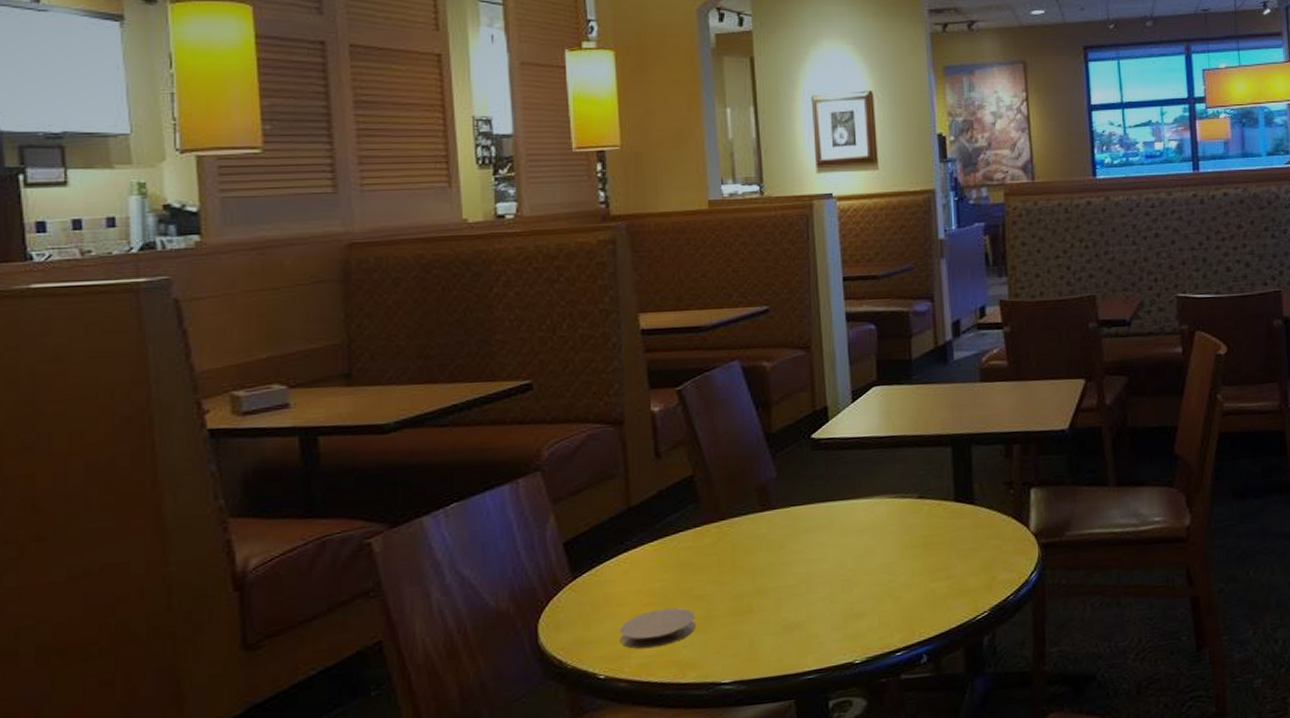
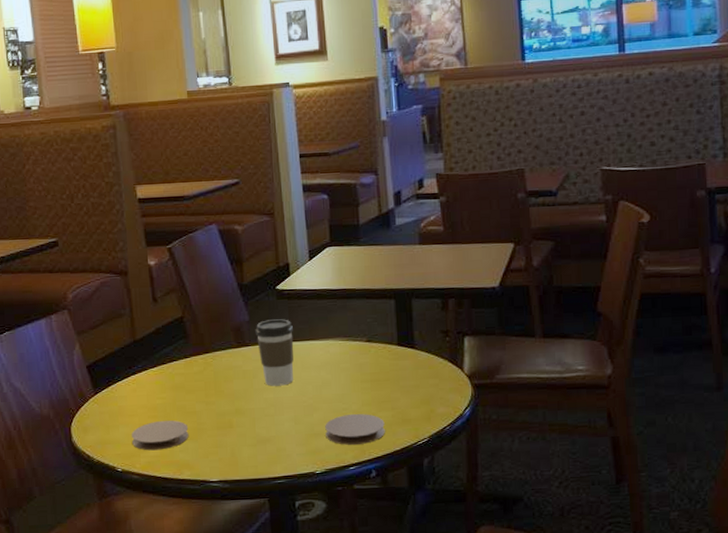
coffee cup: none [784,474,832,558] -> present [255,319,294,386]
coaster: none [867,586,939,626] -> present [325,414,385,445]

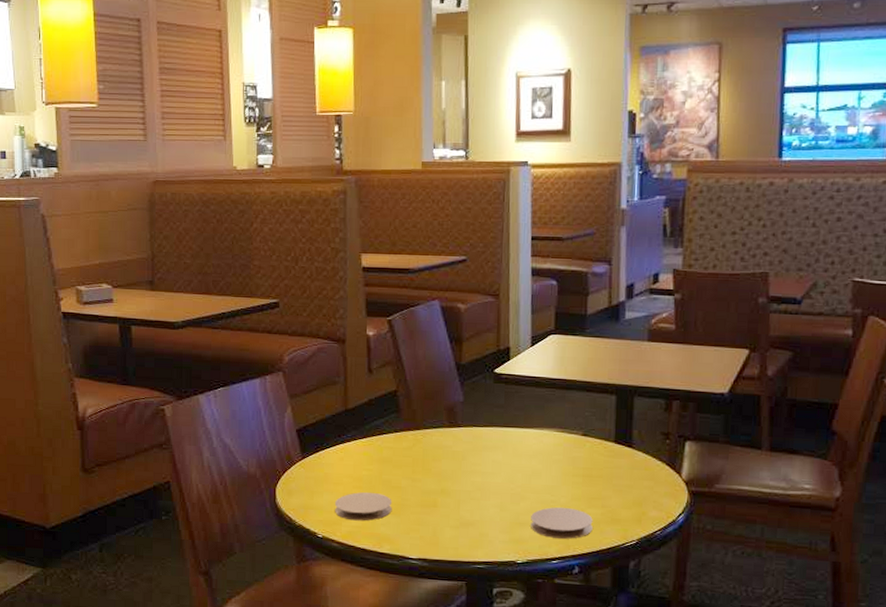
coffee cup: present [255,319,294,386] -> none [468,402,509,471]

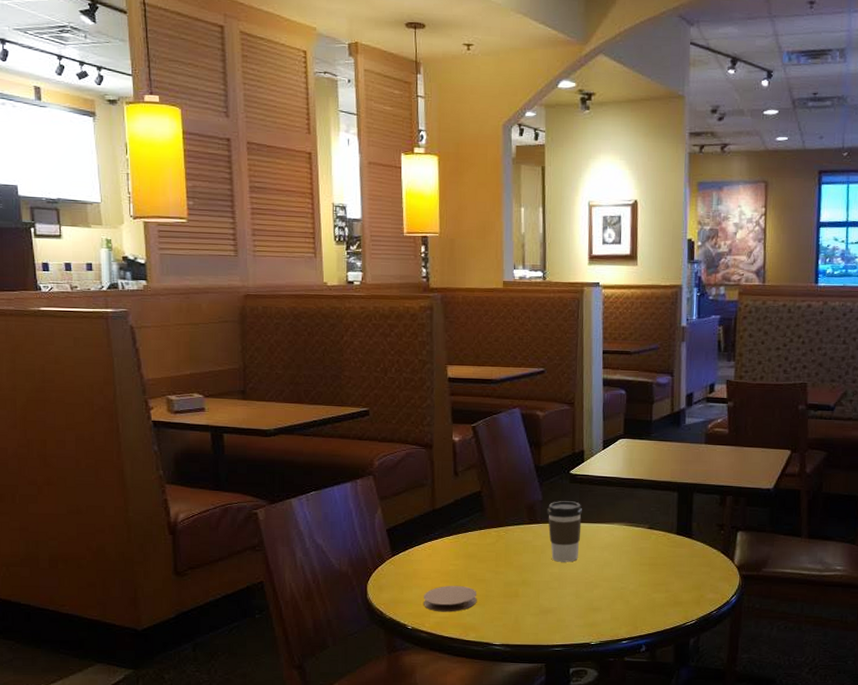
coffee cup: none [468,402,509,471] -> present [547,501,583,562]
coaster: present [530,507,593,539] -> none [603,593,658,621]

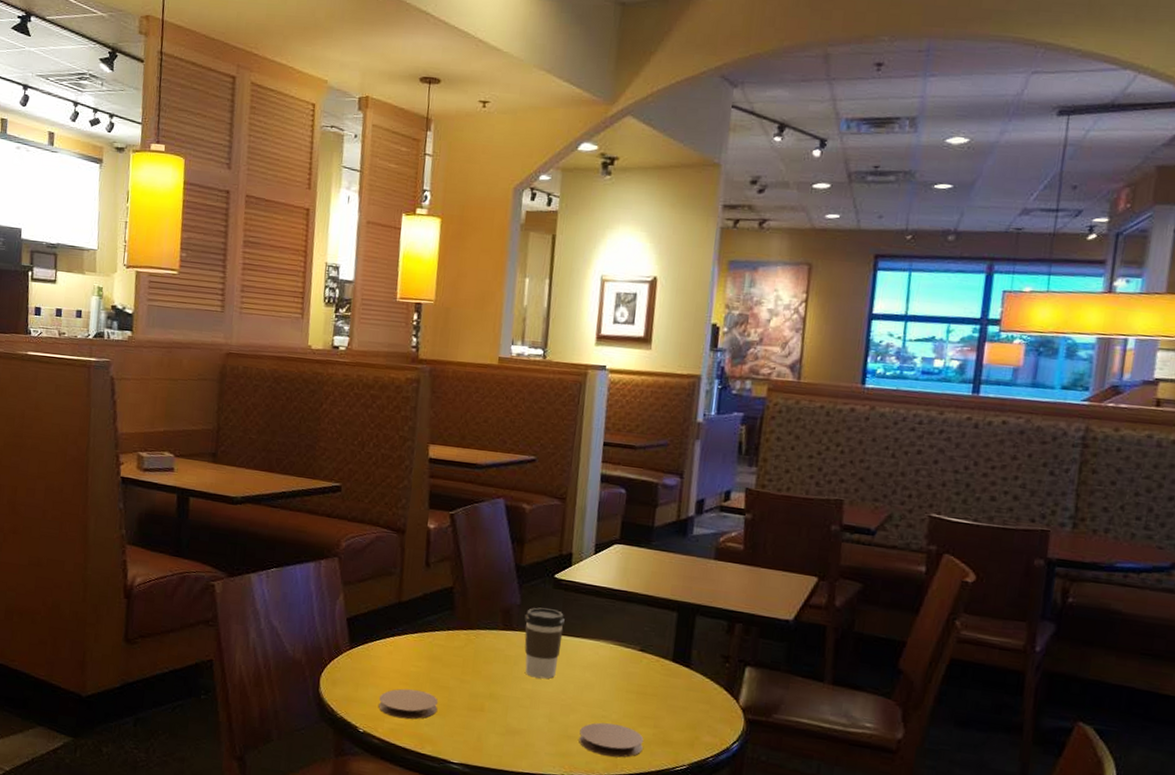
coaster: none [603,593,658,621] -> present [579,722,644,758]

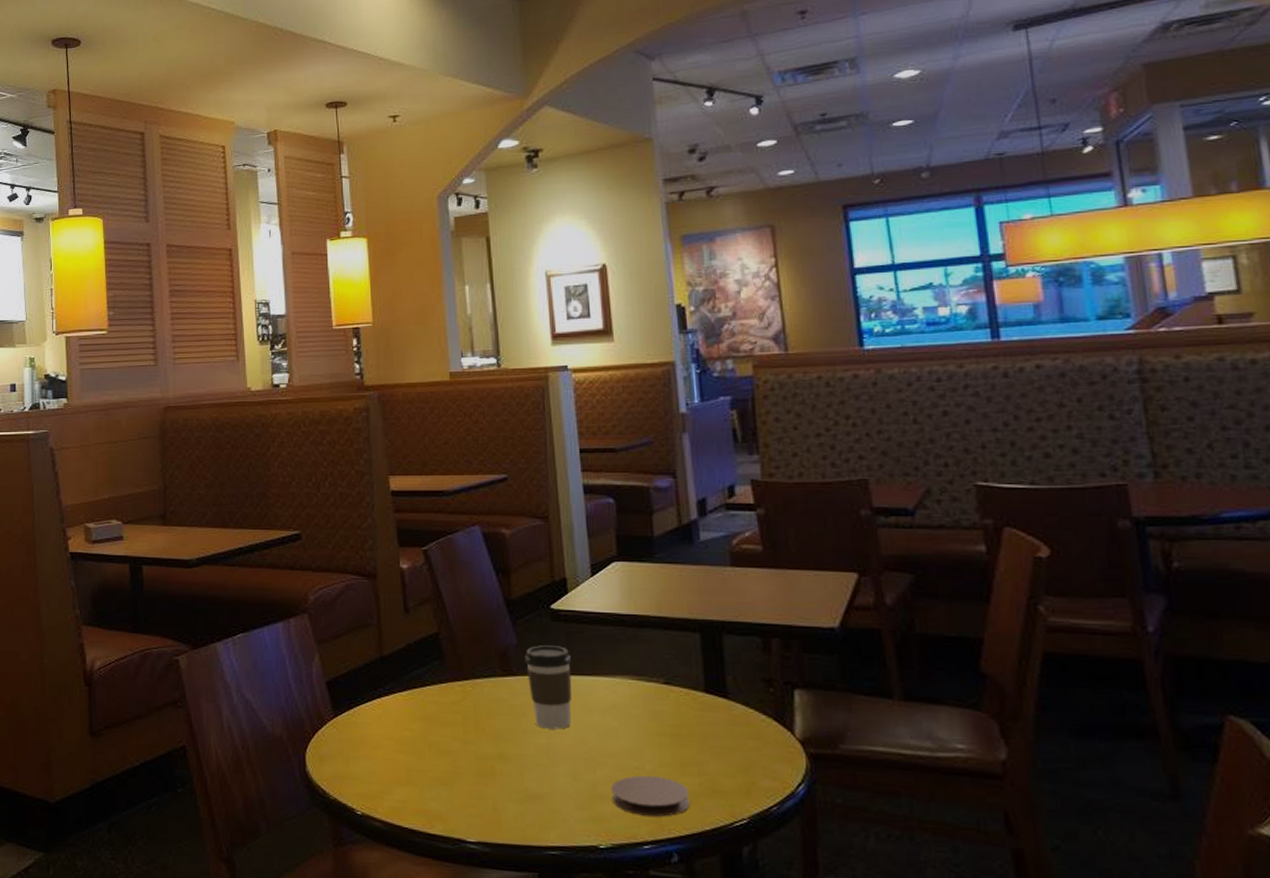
coaster: present [379,688,439,720] -> none [375,757,442,794]

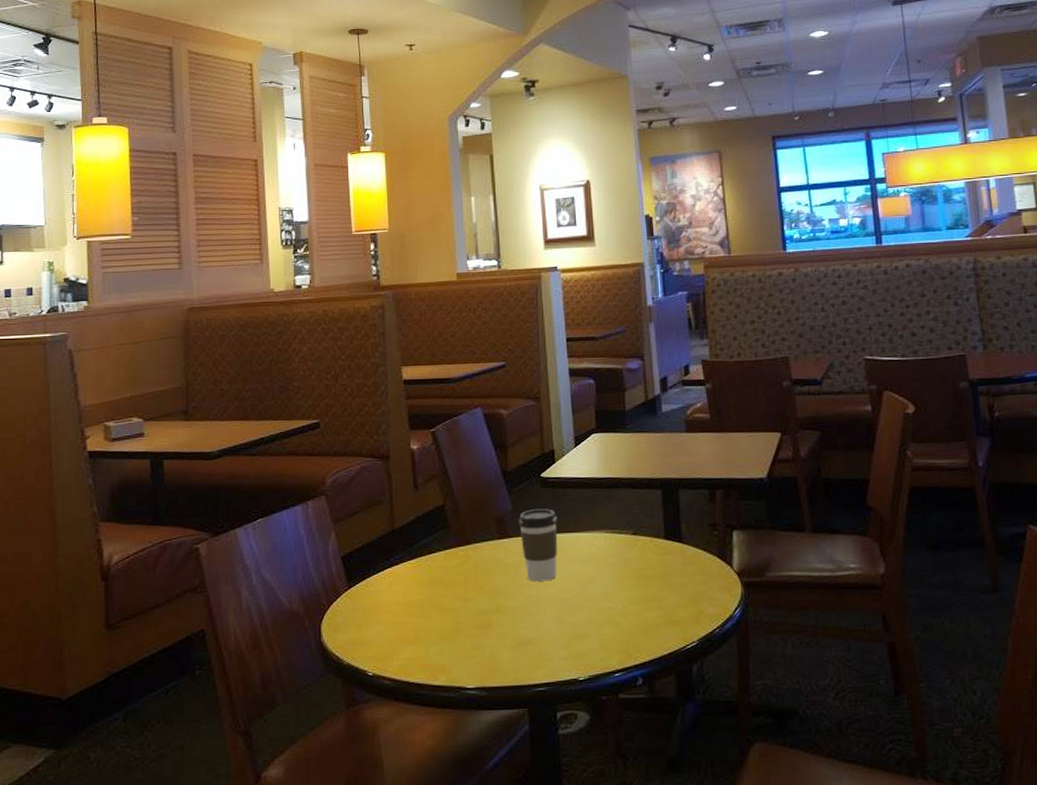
coaster: present [611,775,690,817] -> none [589,614,652,648]

